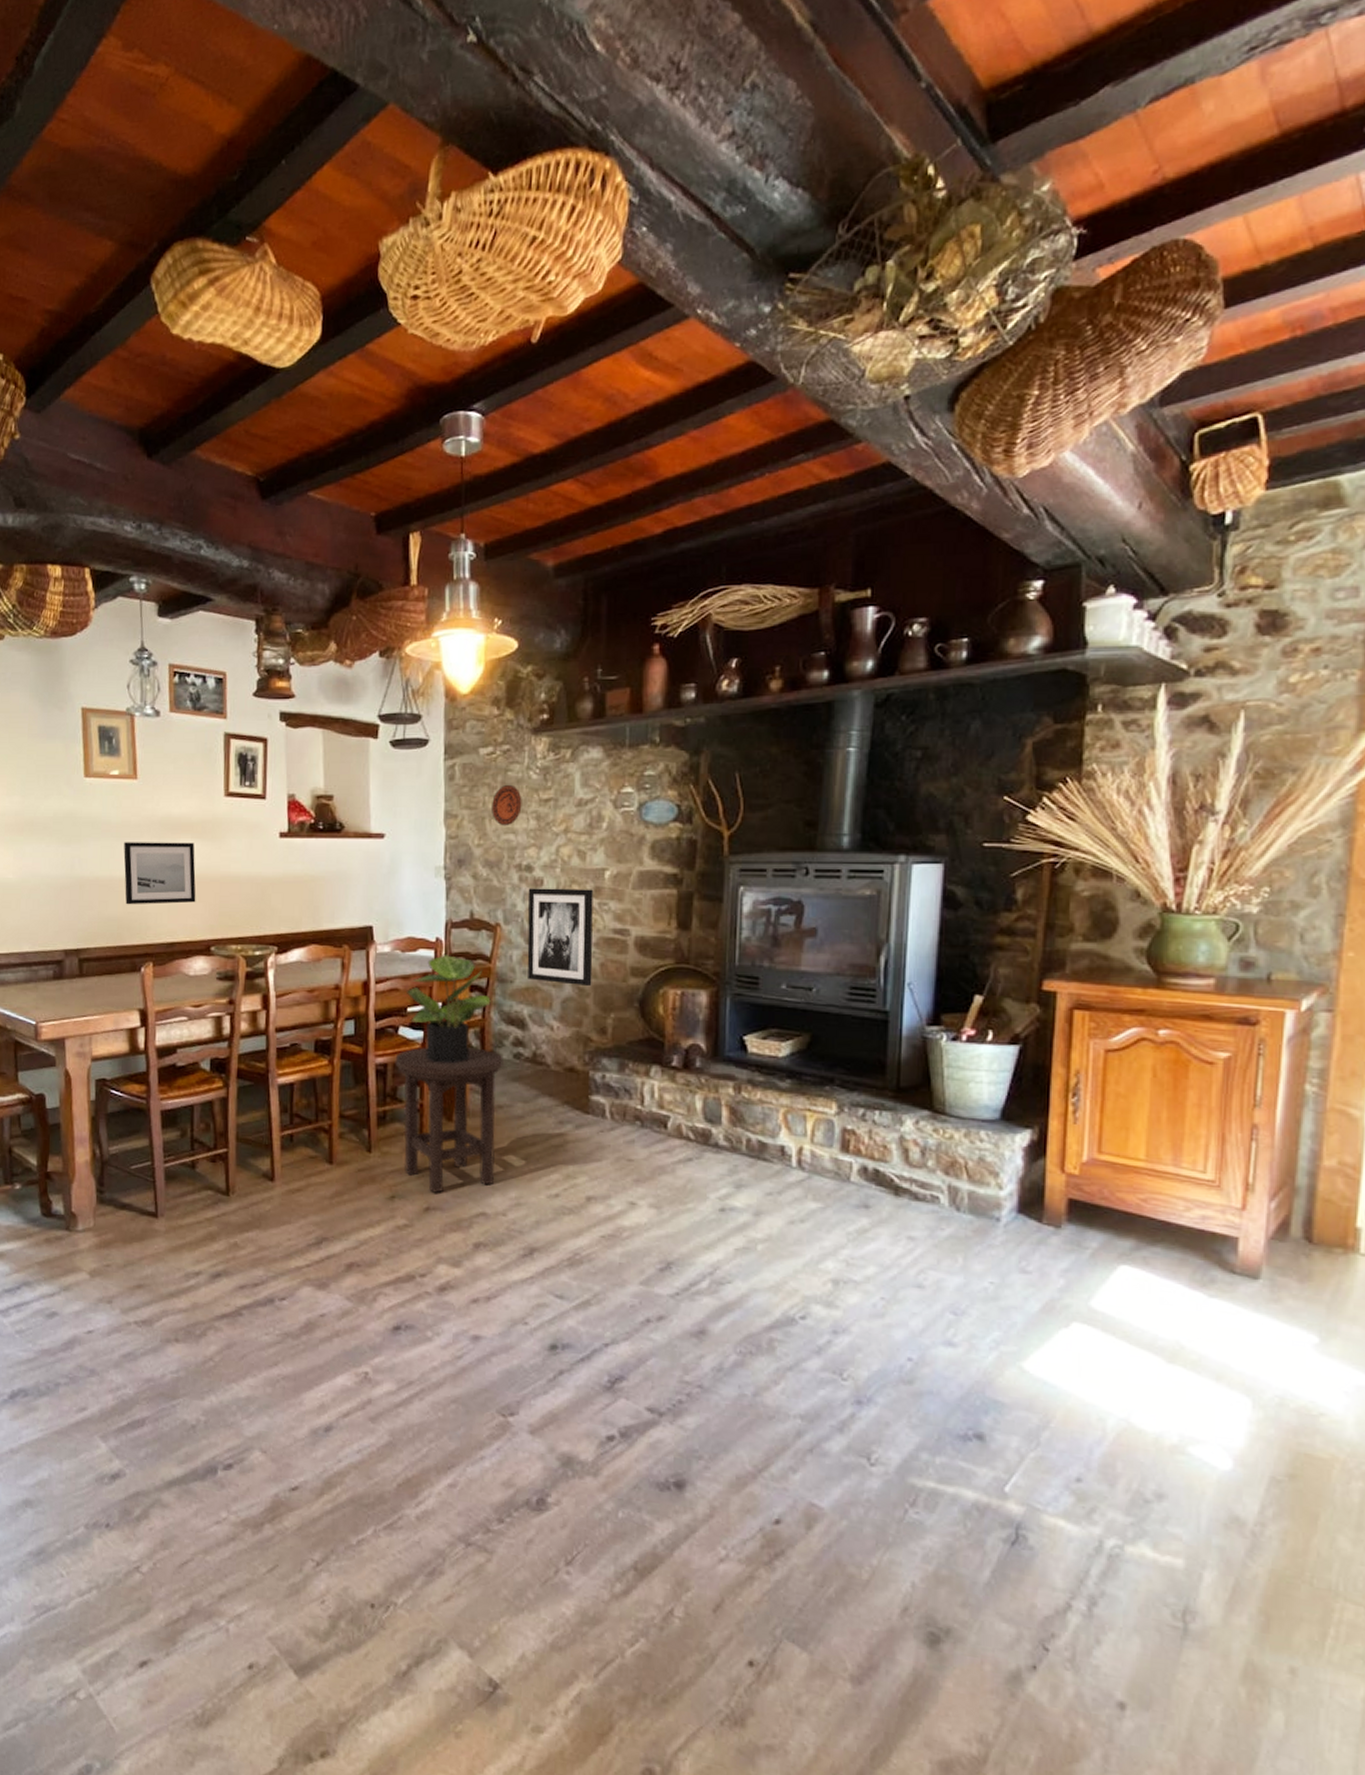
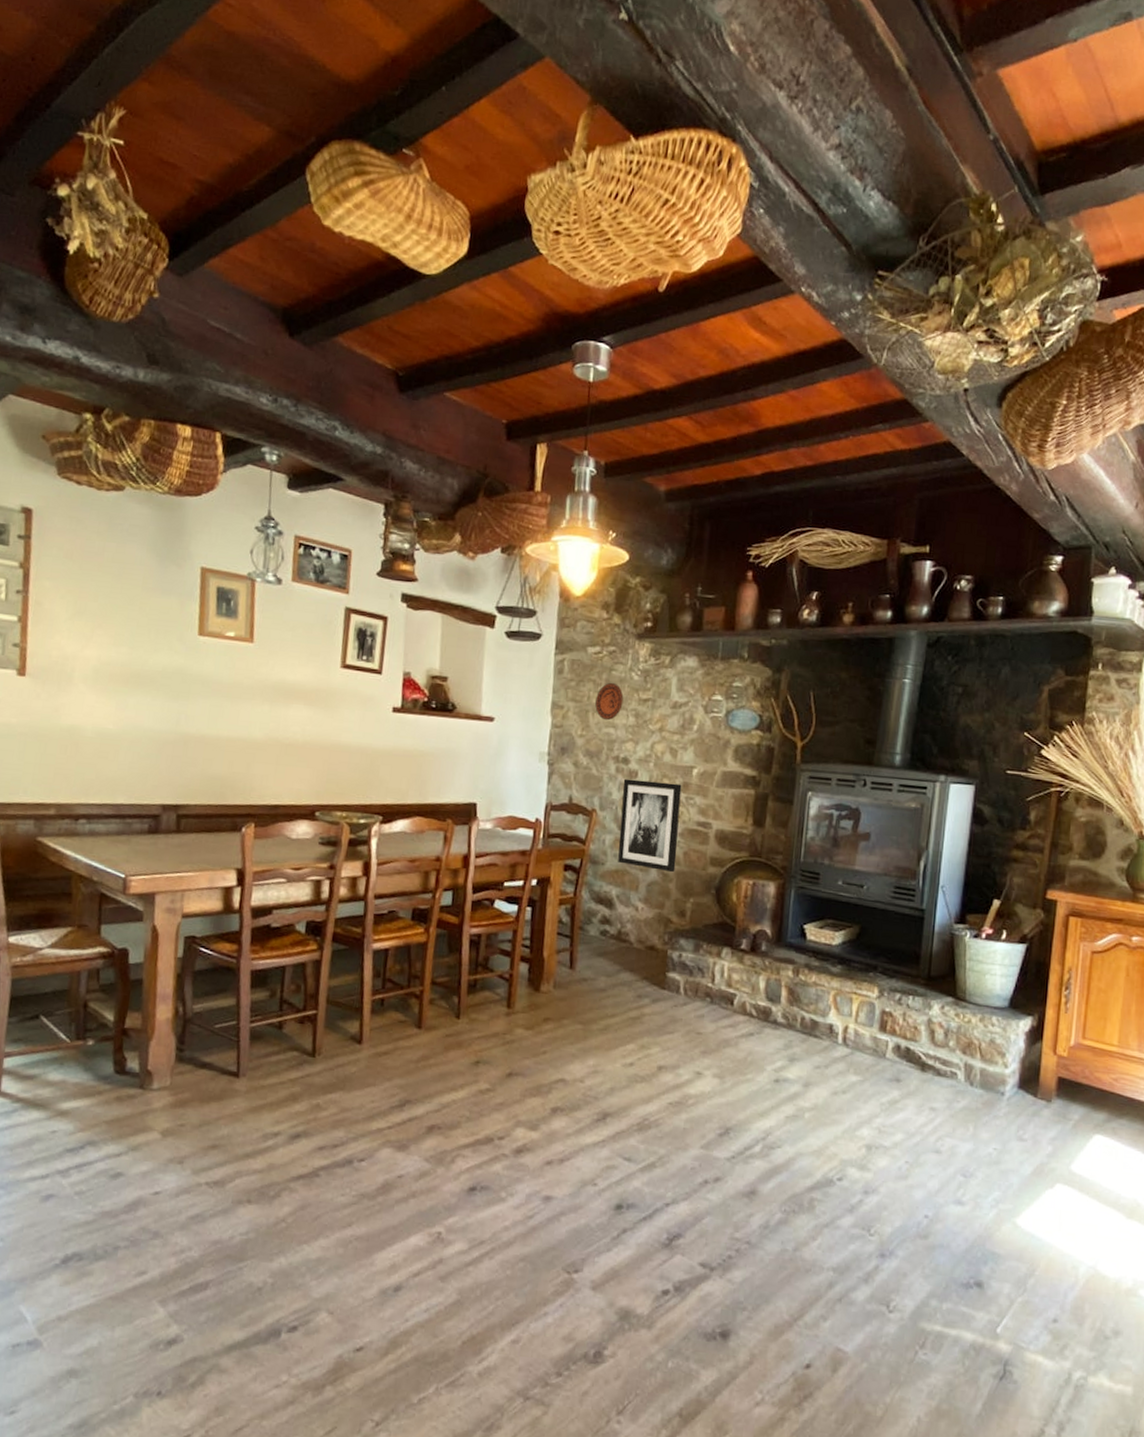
wall art: present [123,842,196,905] -> none [231,702,307,768]
stool: present [395,1046,503,1193] -> none [488,920,591,1059]
potted plant: present [407,953,491,1064] -> none [505,833,583,938]

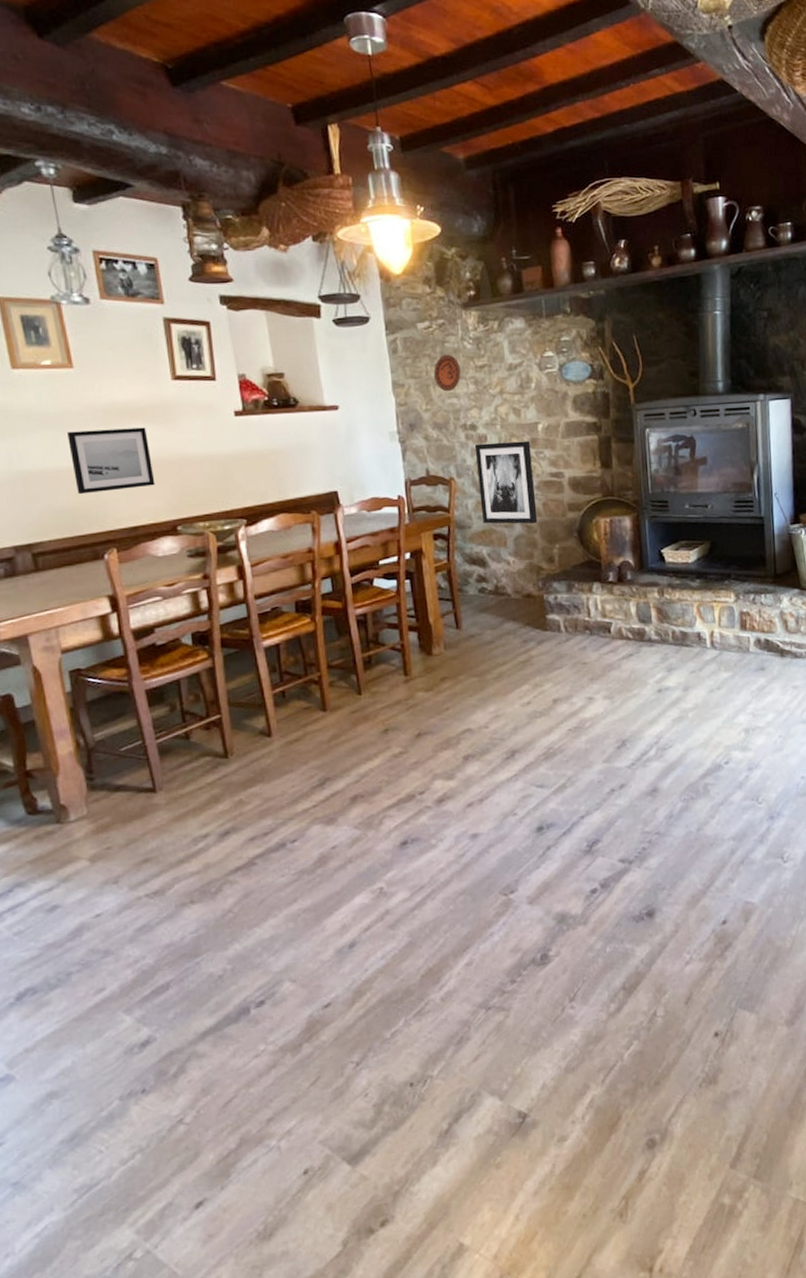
wall art: none [231,702,307,768] -> present [67,427,155,495]

